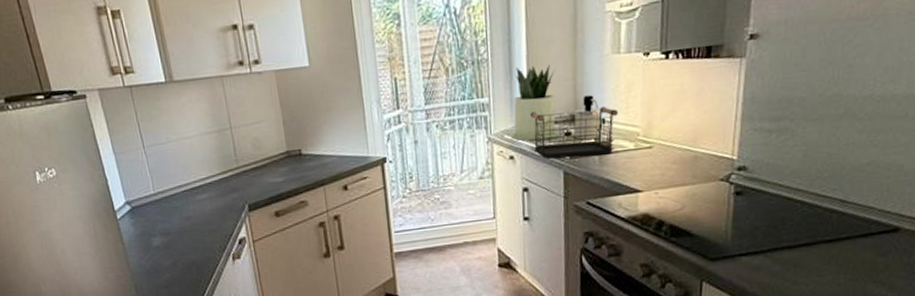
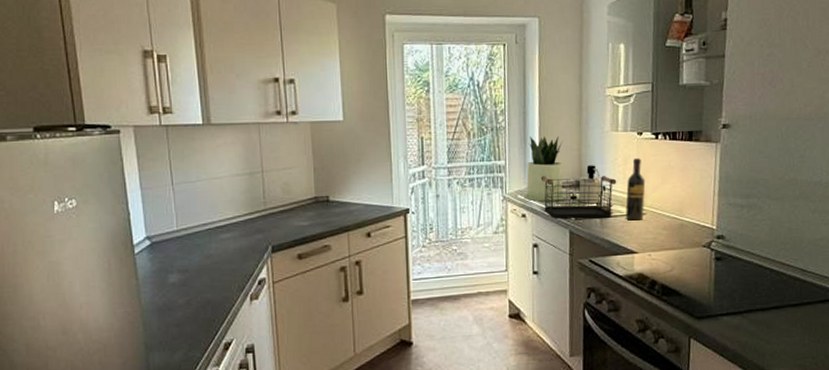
wine bottle: none [629,83,653,156] -> present [625,158,646,222]

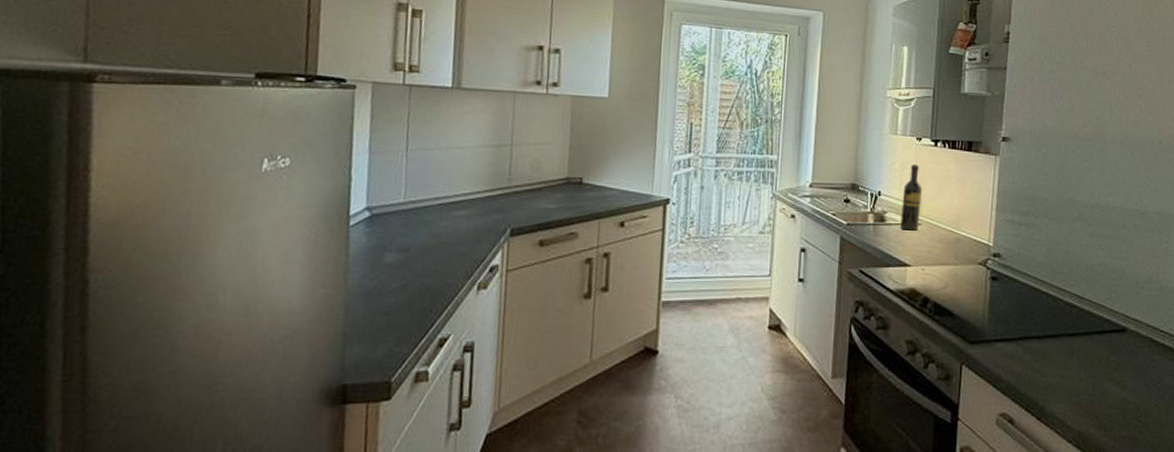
planter: present [523,136,566,202] -> none [794,132,839,204]
dish rack: present [541,176,617,219] -> none [815,175,893,226]
soap dispenser: present [579,165,602,203] -> none [853,168,878,209]

